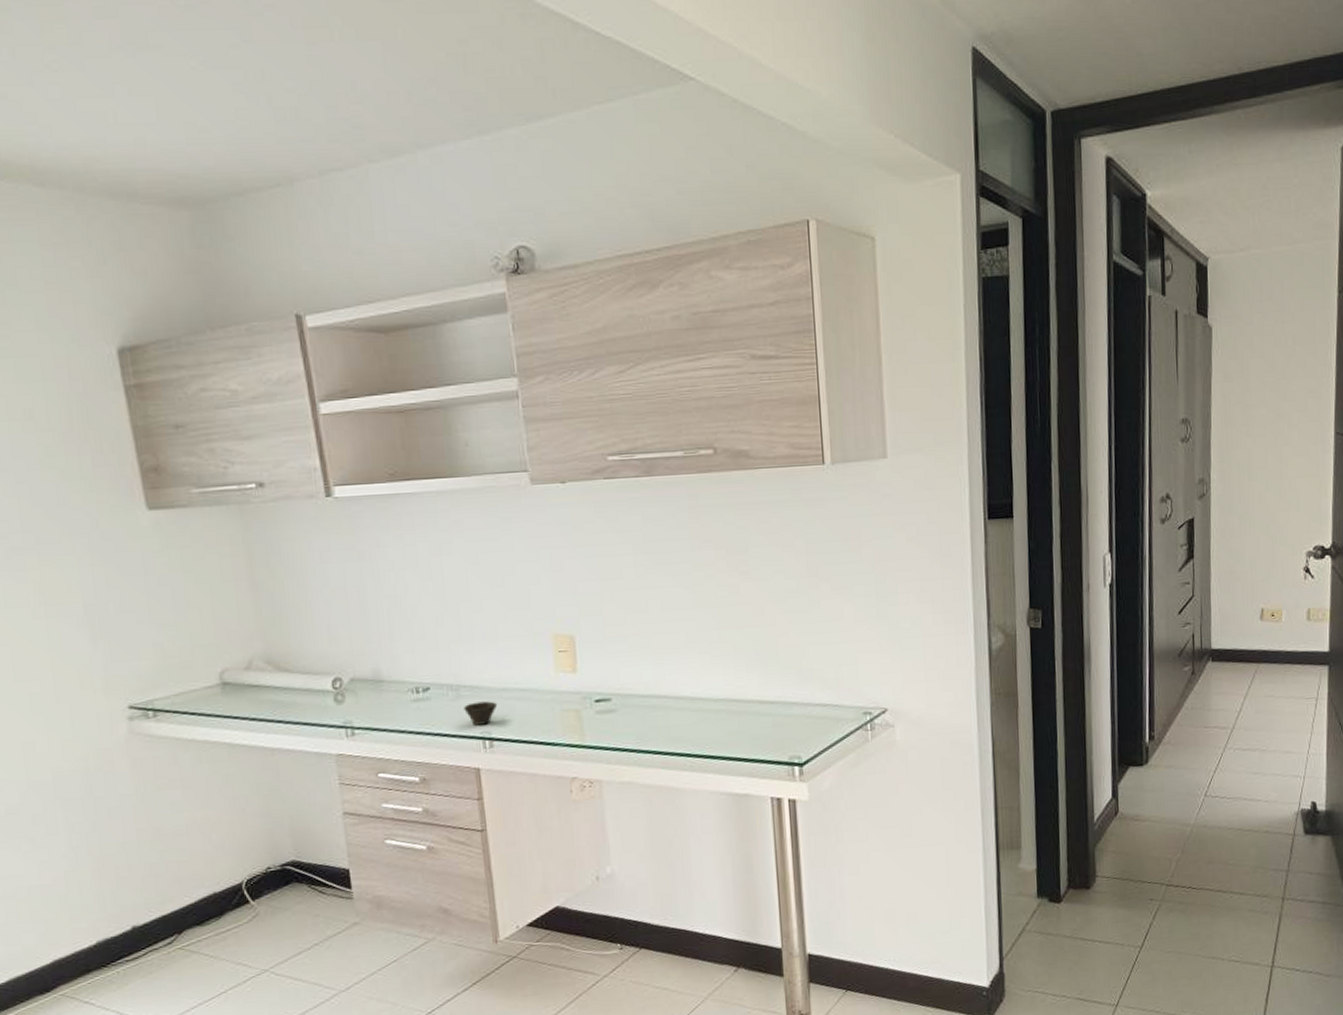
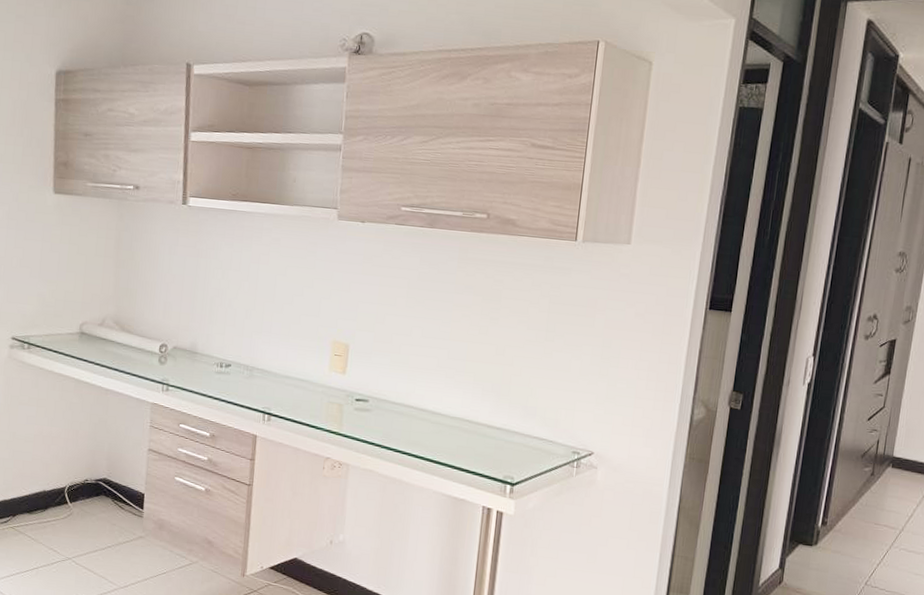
cup: present [464,701,498,726] -> none [253,382,280,402]

